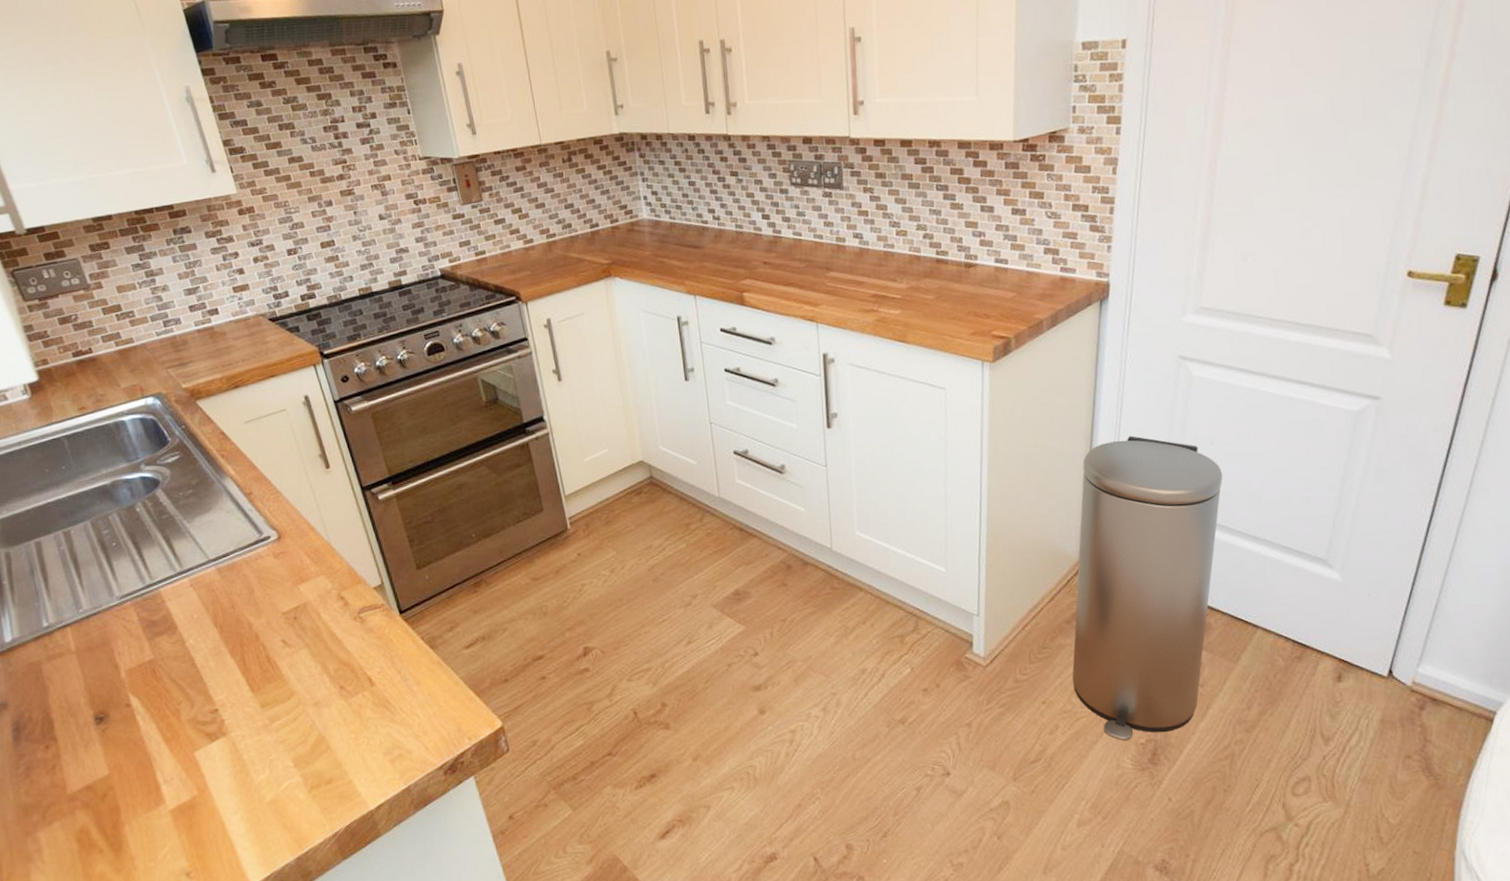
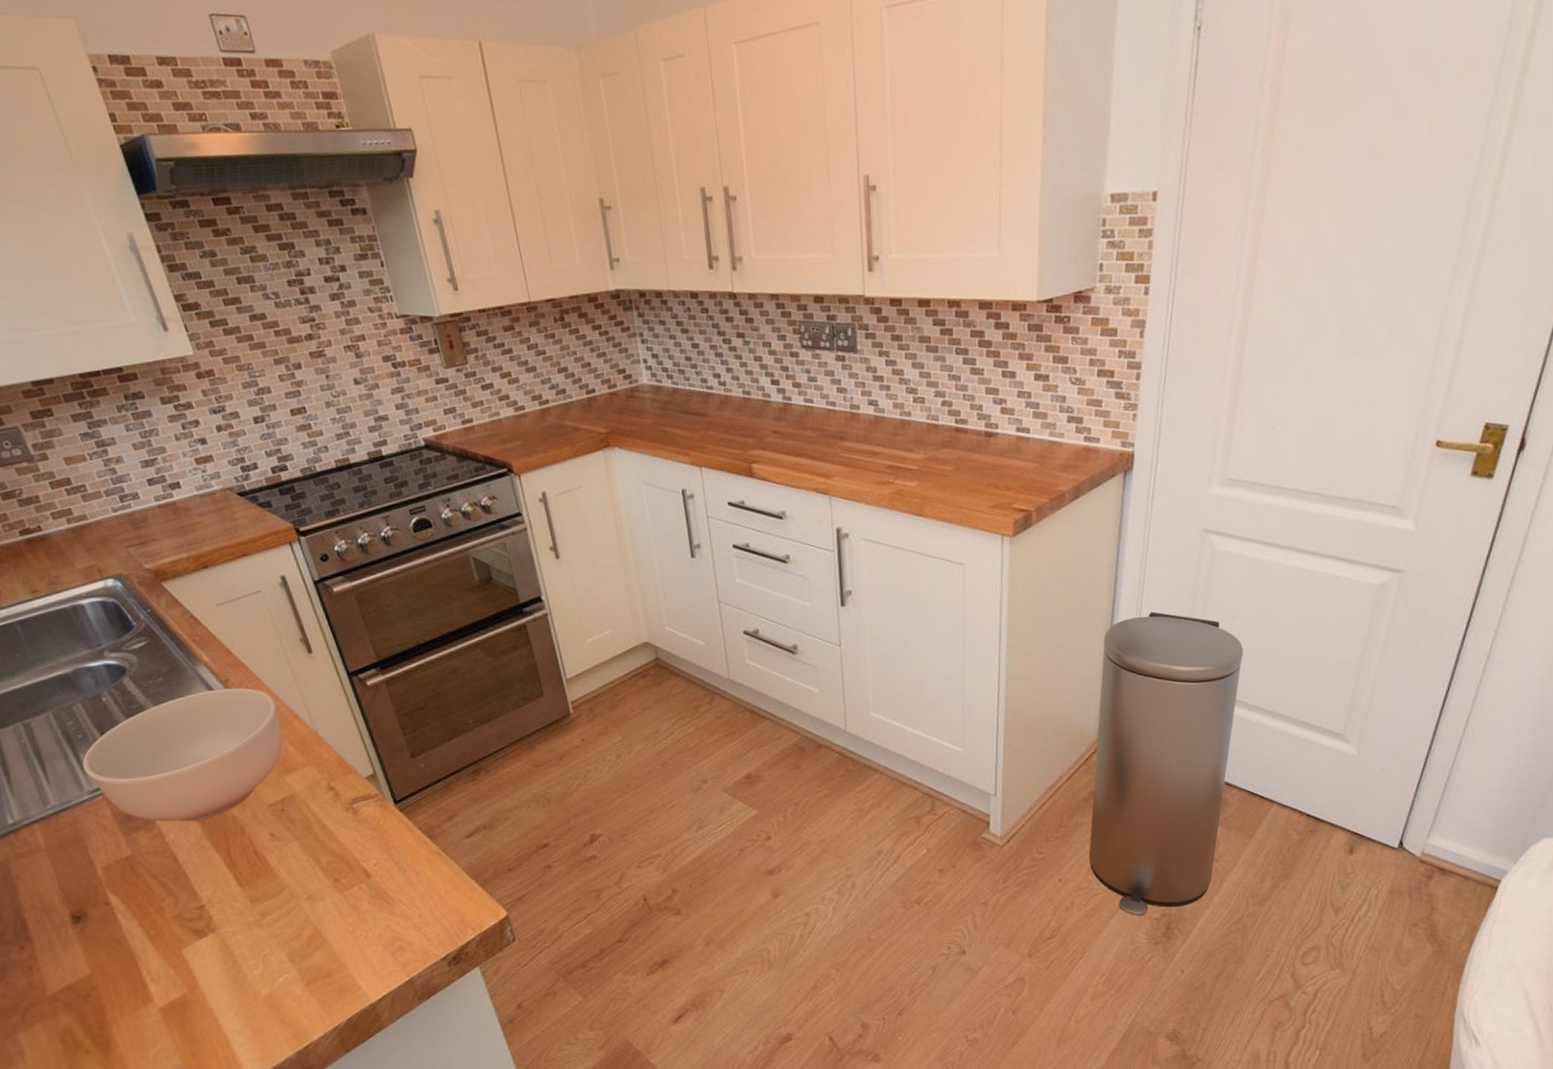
bowl: none [114,500,298,628] -> present [82,687,282,822]

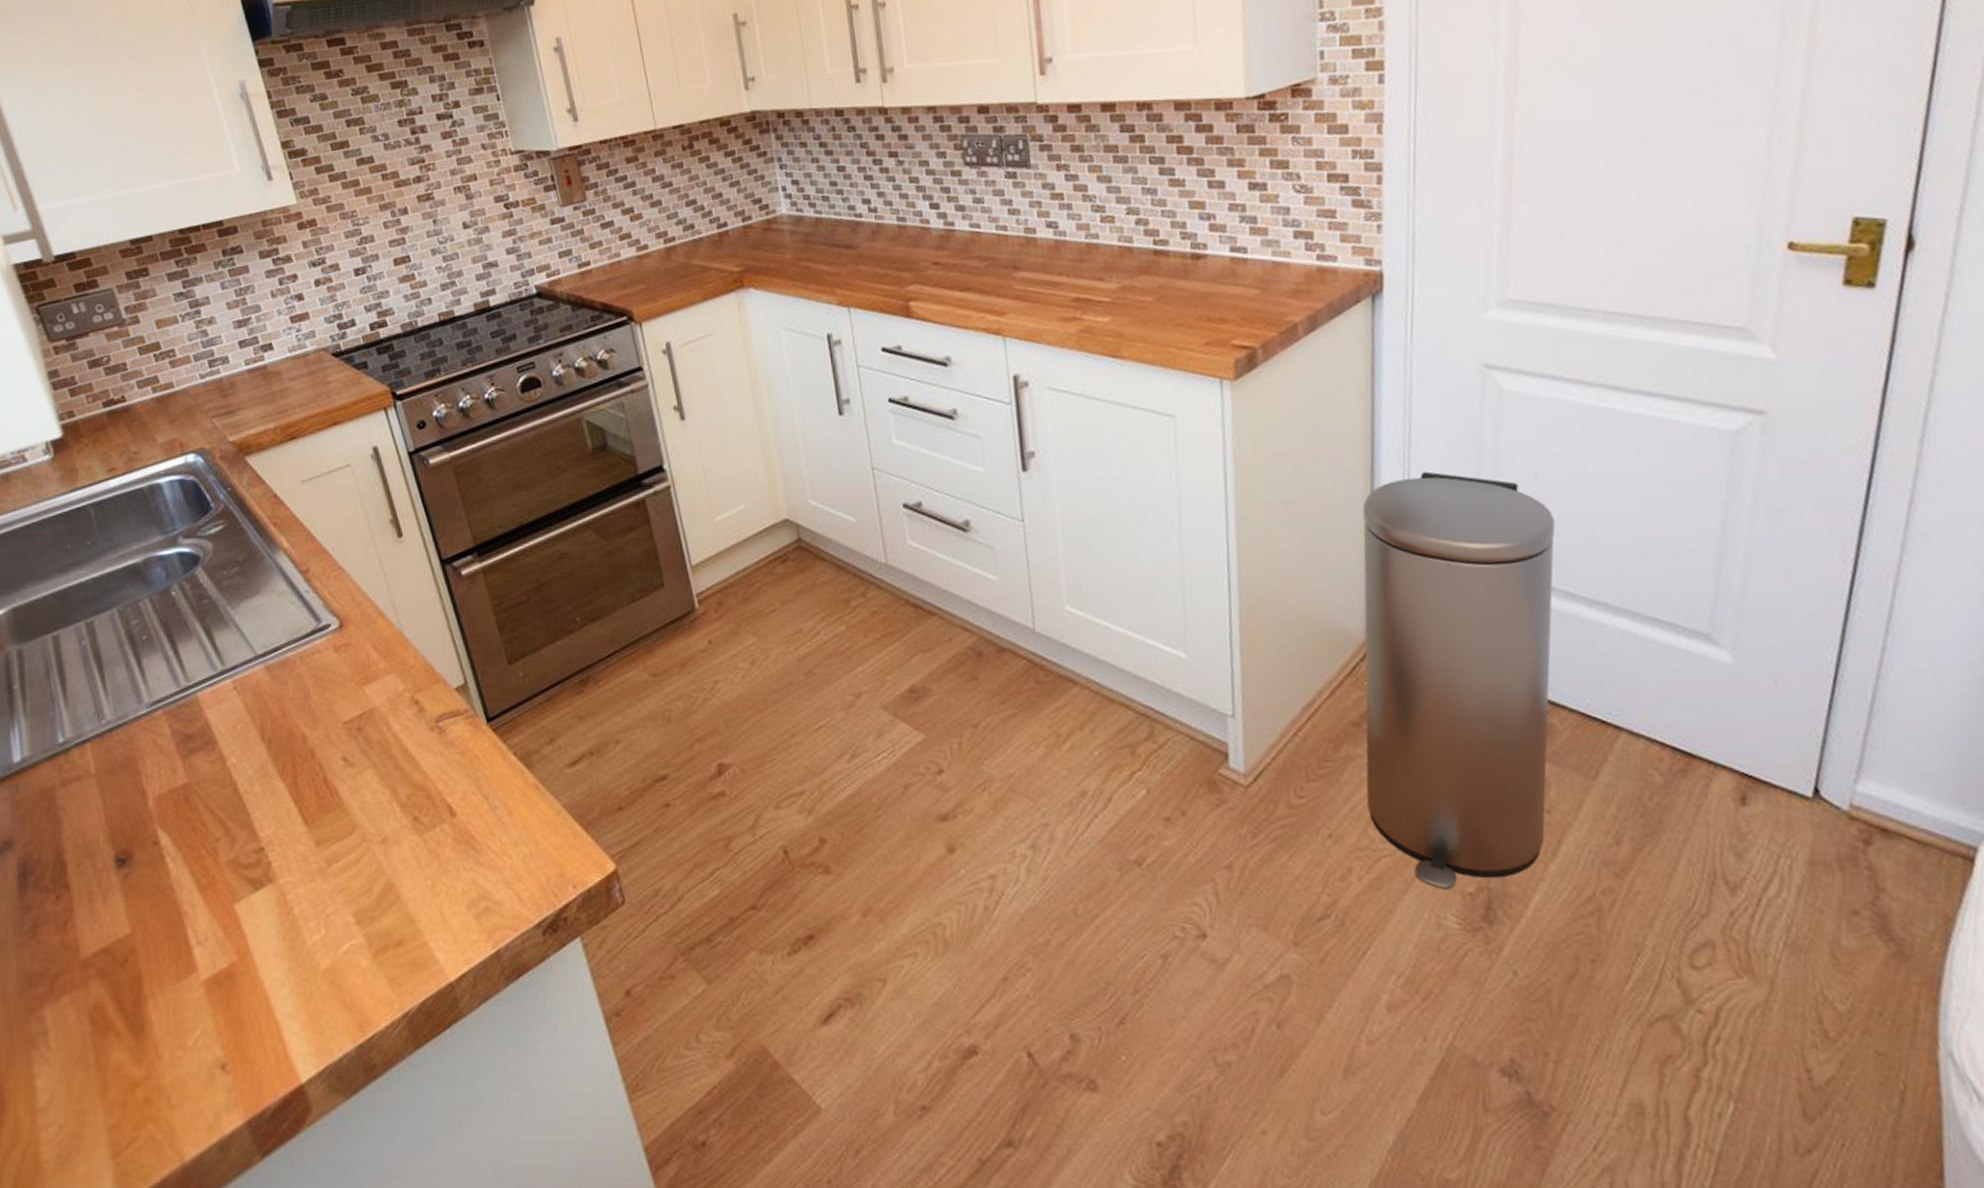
bowl: present [82,687,282,822] -> none [144,578,363,743]

